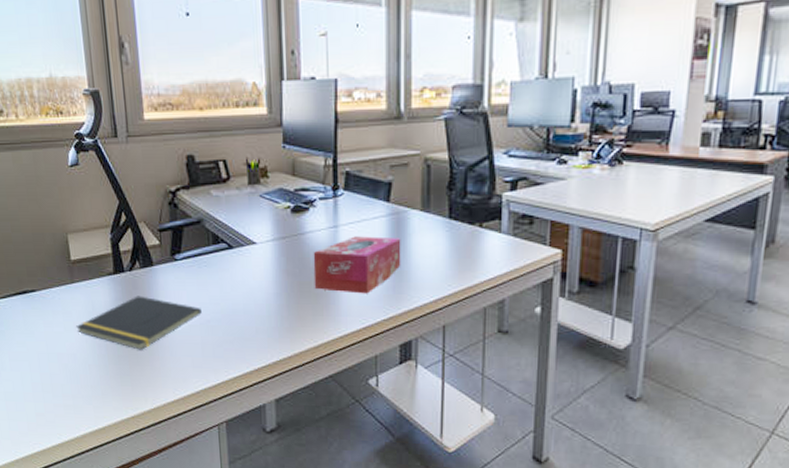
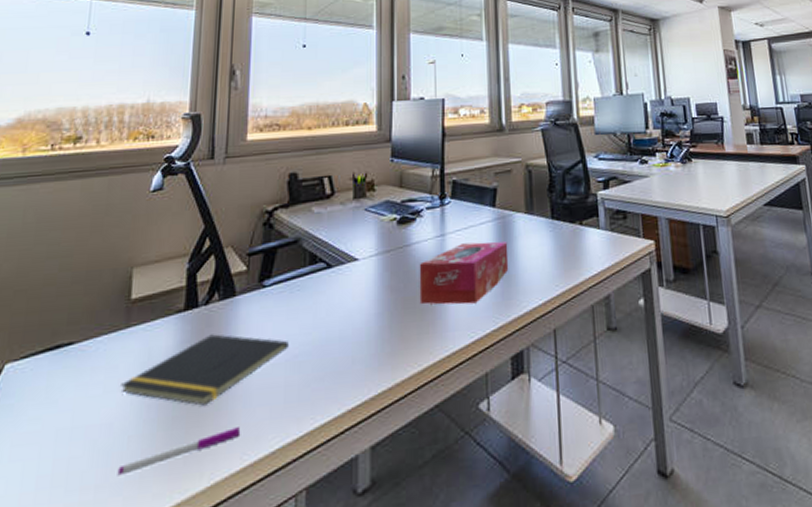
pen: none [85,370,170,391] -> present [117,427,240,476]

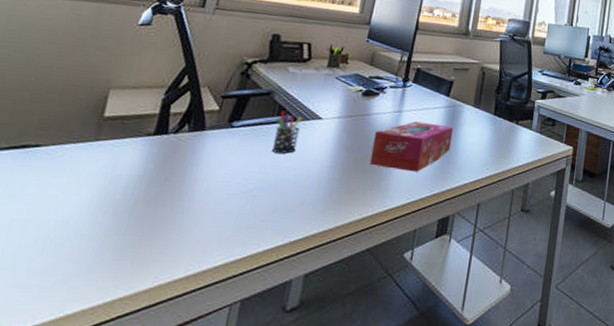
pen: present [117,427,240,476] -> none [65,241,189,268]
notepad: present [120,334,289,406] -> none [80,159,247,219]
pen holder: none [308,257,336,308] -> present [271,110,302,154]

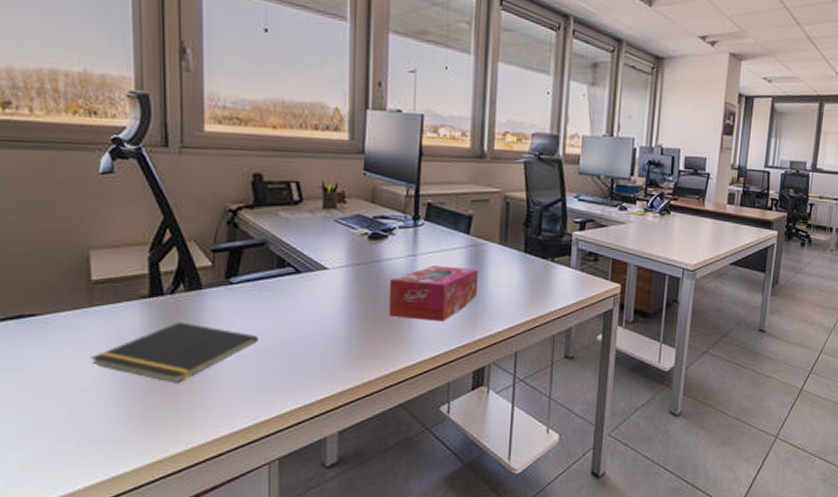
notepad: none [80,159,247,219] -> present [91,322,258,383]
pen holder: present [271,110,302,154] -> none [277,261,305,309]

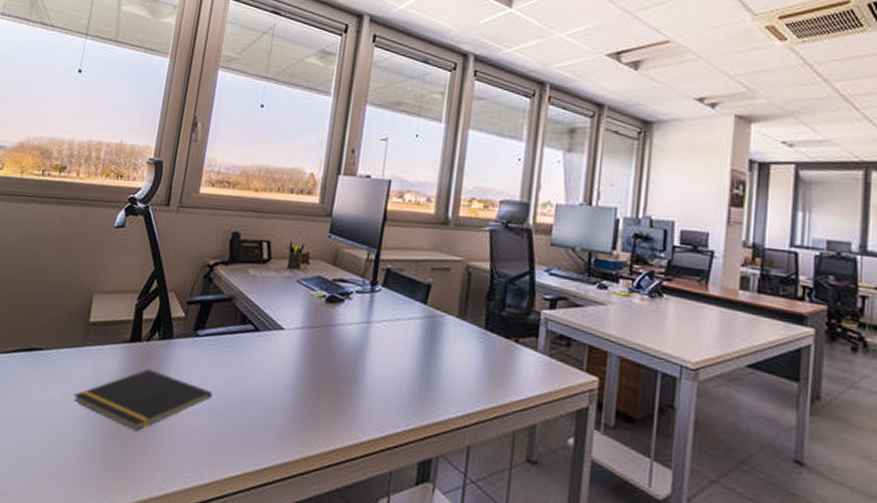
tissue box: present [388,265,479,322] -> none [336,335,434,400]

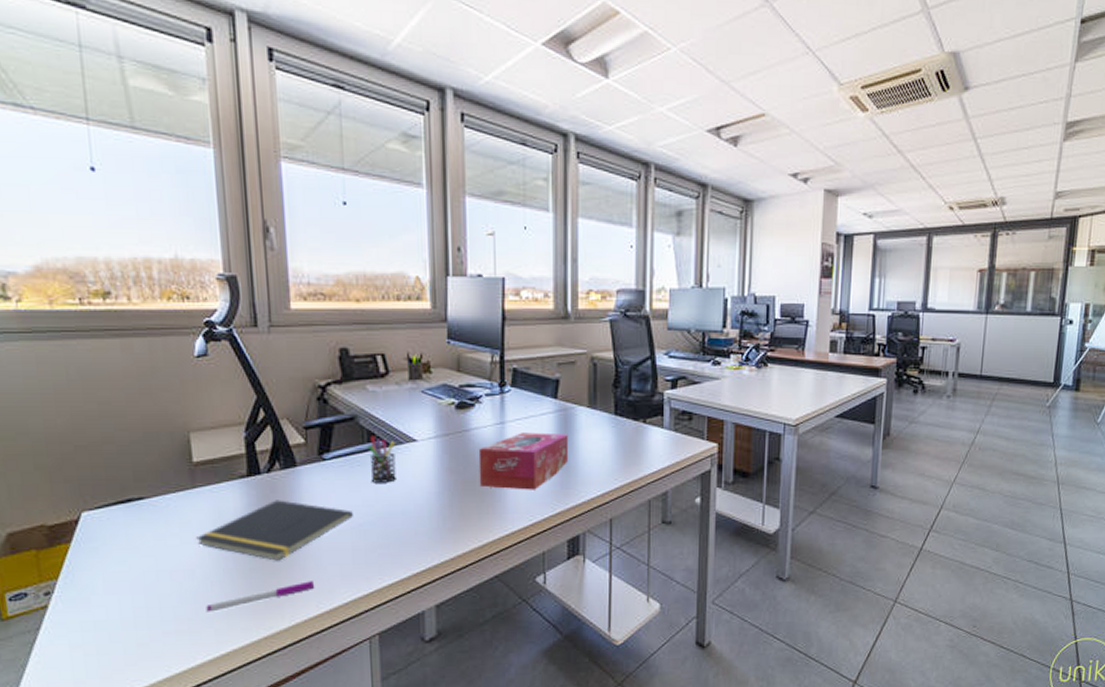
pen: none [64,457,162,473] -> present [206,581,314,612]
pen holder: none [234,318,264,368] -> present [367,435,396,483]
tissue box: none [336,335,434,400] -> present [478,432,569,490]

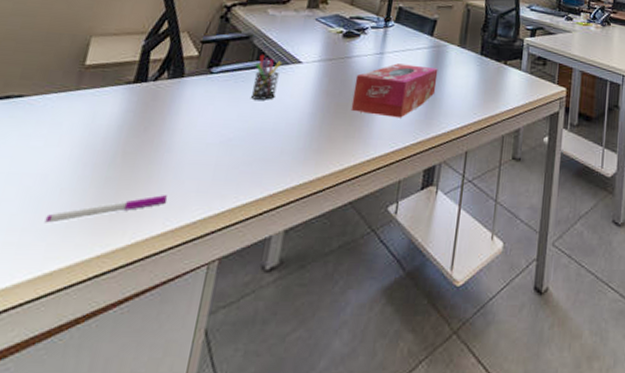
notepad: present [196,500,353,561] -> none [60,108,226,171]

